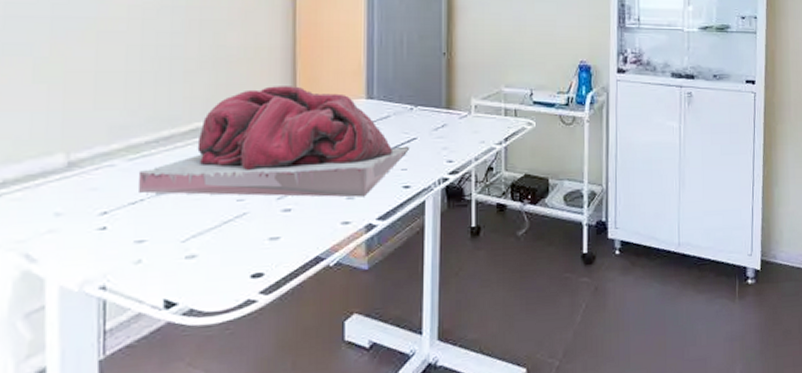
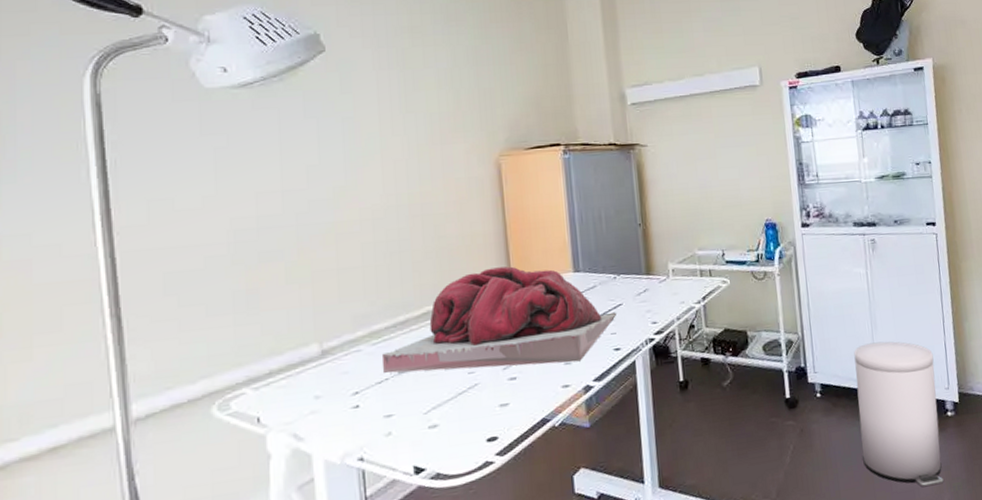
pedal bin: none [657,201,740,357] -> present [854,341,944,487]

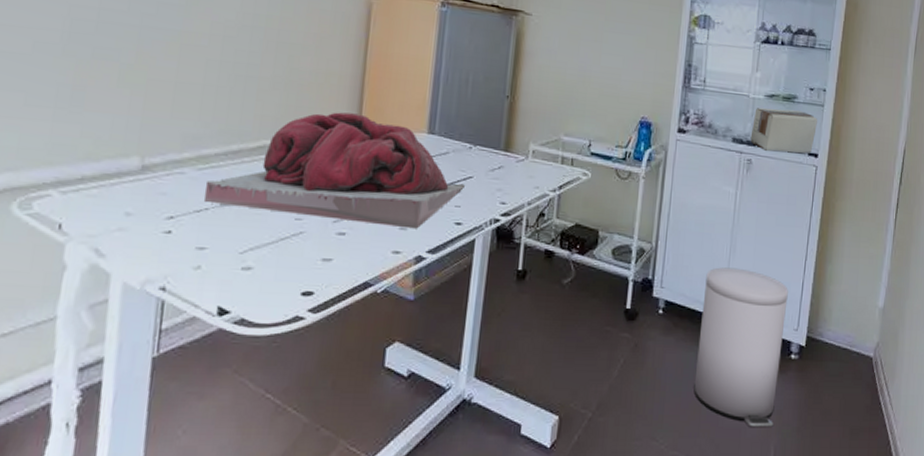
box: none [869,185,930,230] -> present [750,108,818,154]

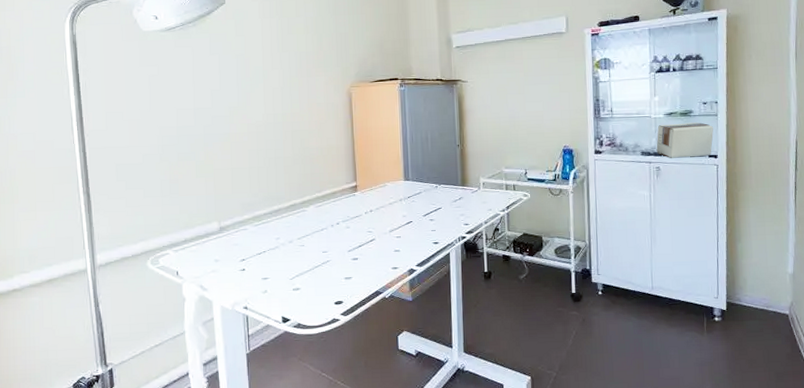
towel: present [203,112,465,229] -> none [261,173,436,251]
pedal bin: present [694,267,788,428] -> none [633,253,707,377]

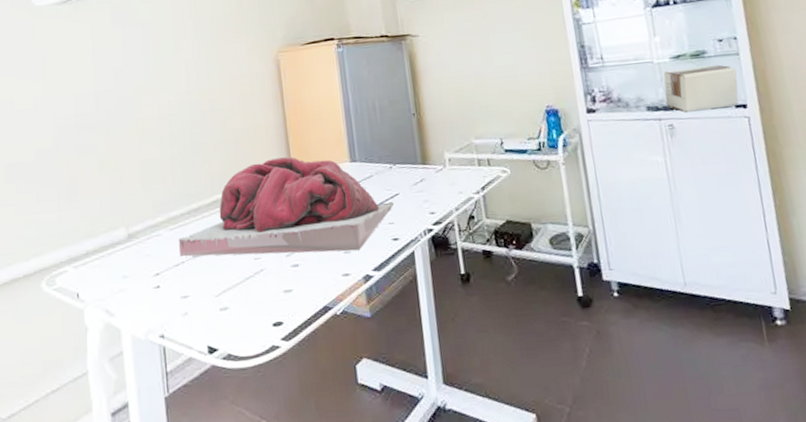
towel: none [261,173,436,251] -> present [178,157,393,257]

